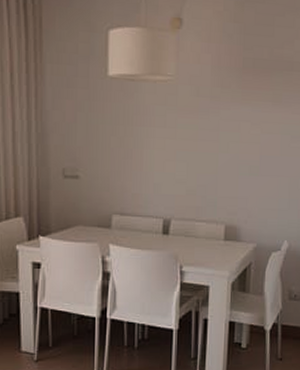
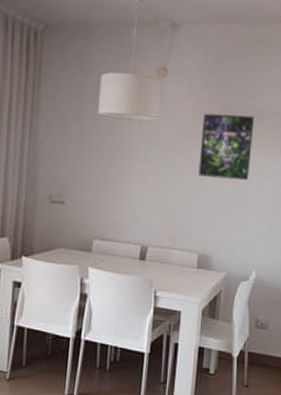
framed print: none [222,67,283,143] -> present [198,113,255,181]

